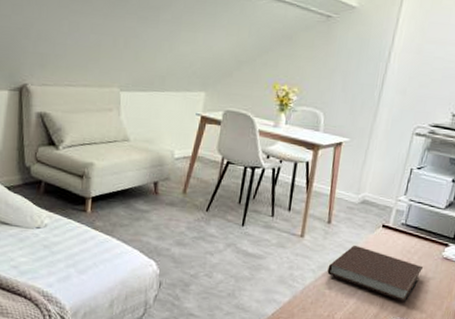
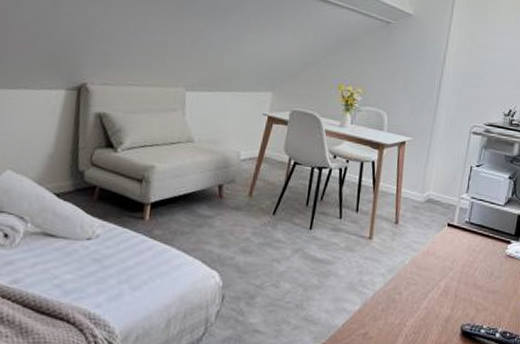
notebook: present [327,244,424,303] -> none [396,245,489,305]

